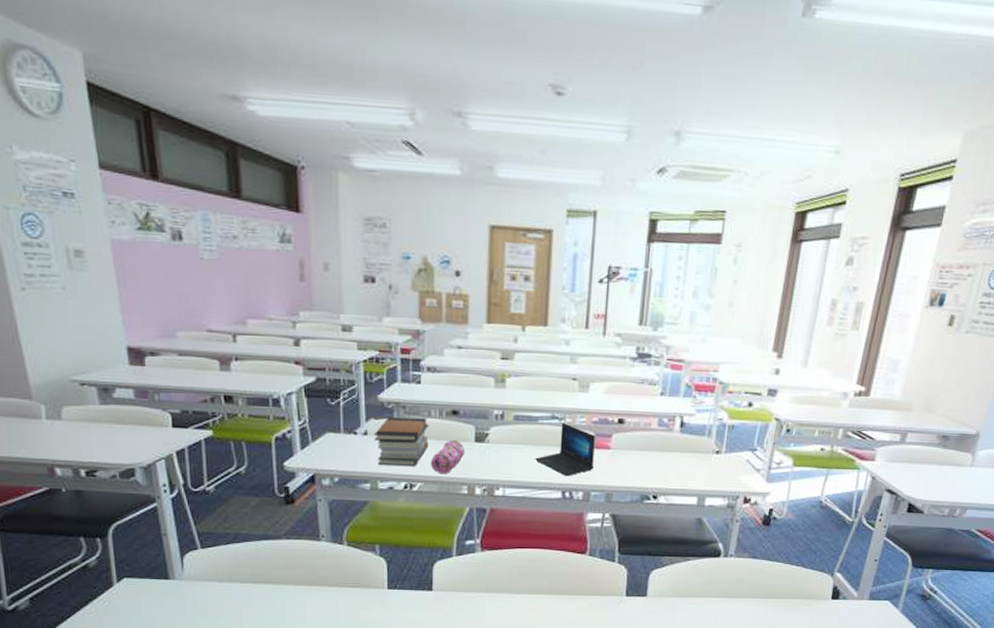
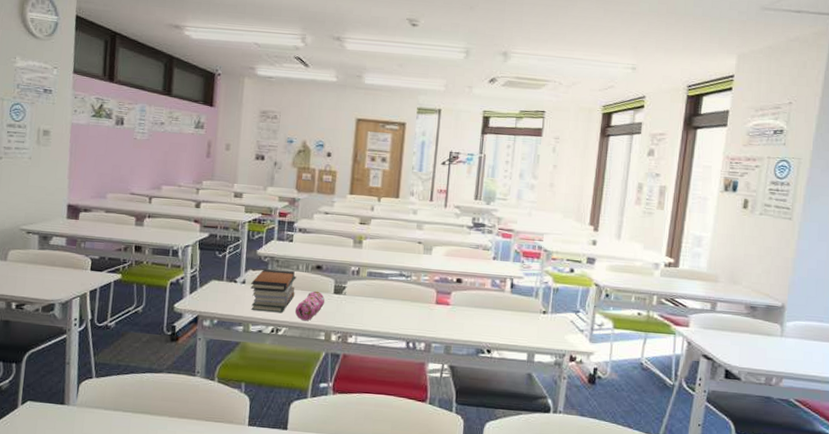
laptop: present [535,423,596,476] -> none [384,280,438,328]

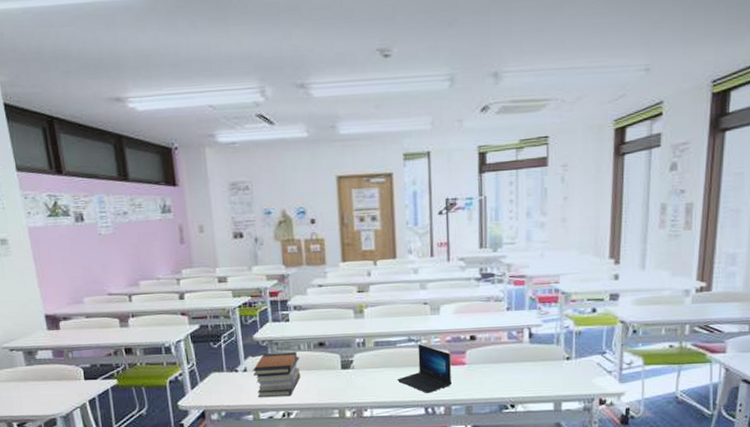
pencil case: present [295,291,325,321] -> none [304,369,334,401]
laptop: none [384,280,438,328] -> present [397,344,451,393]

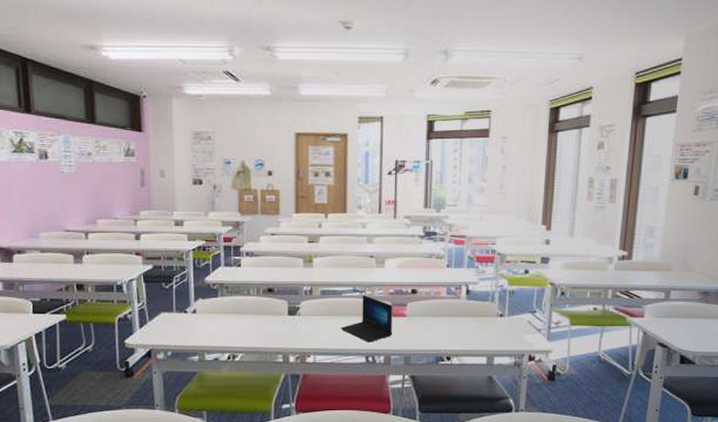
book stack: present [253,351,301,397] -> none [202,295,248,340]

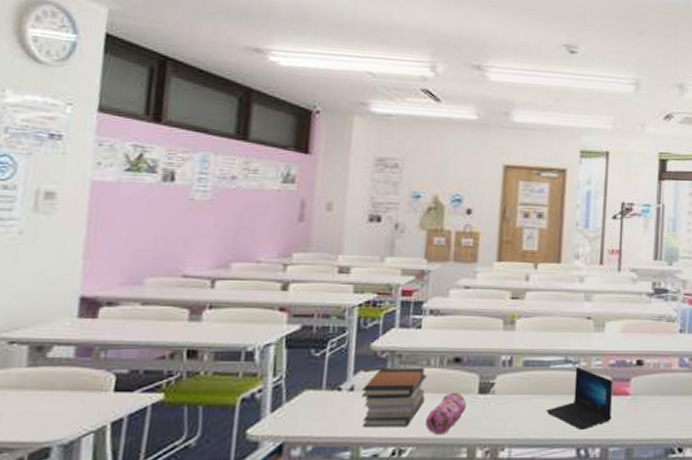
book stack: none [202,295,248,340] -> present [362,367,427,428]
pencil case: none [251,314,280,345] -> present [426,392,467,435]

